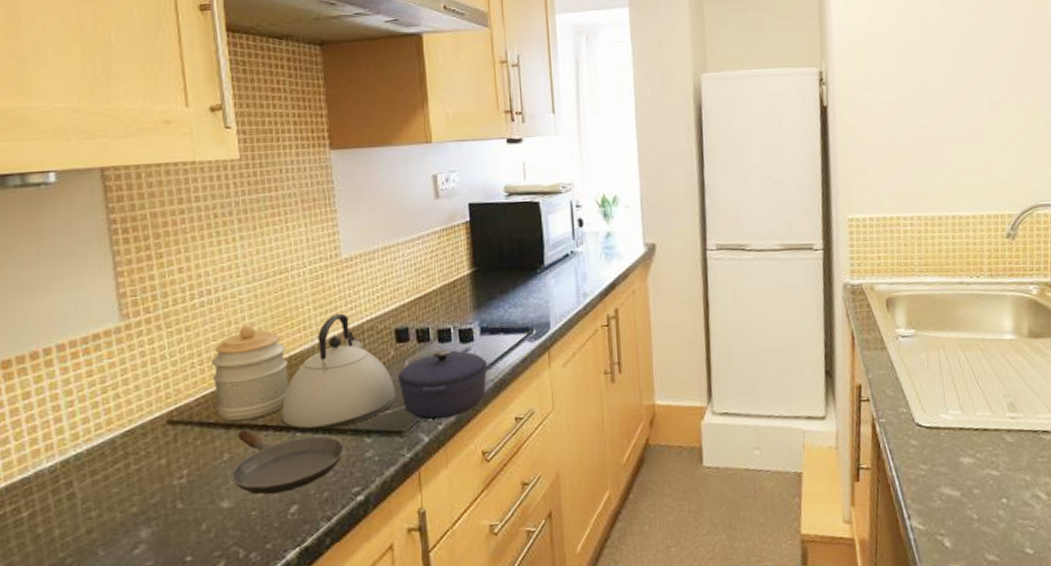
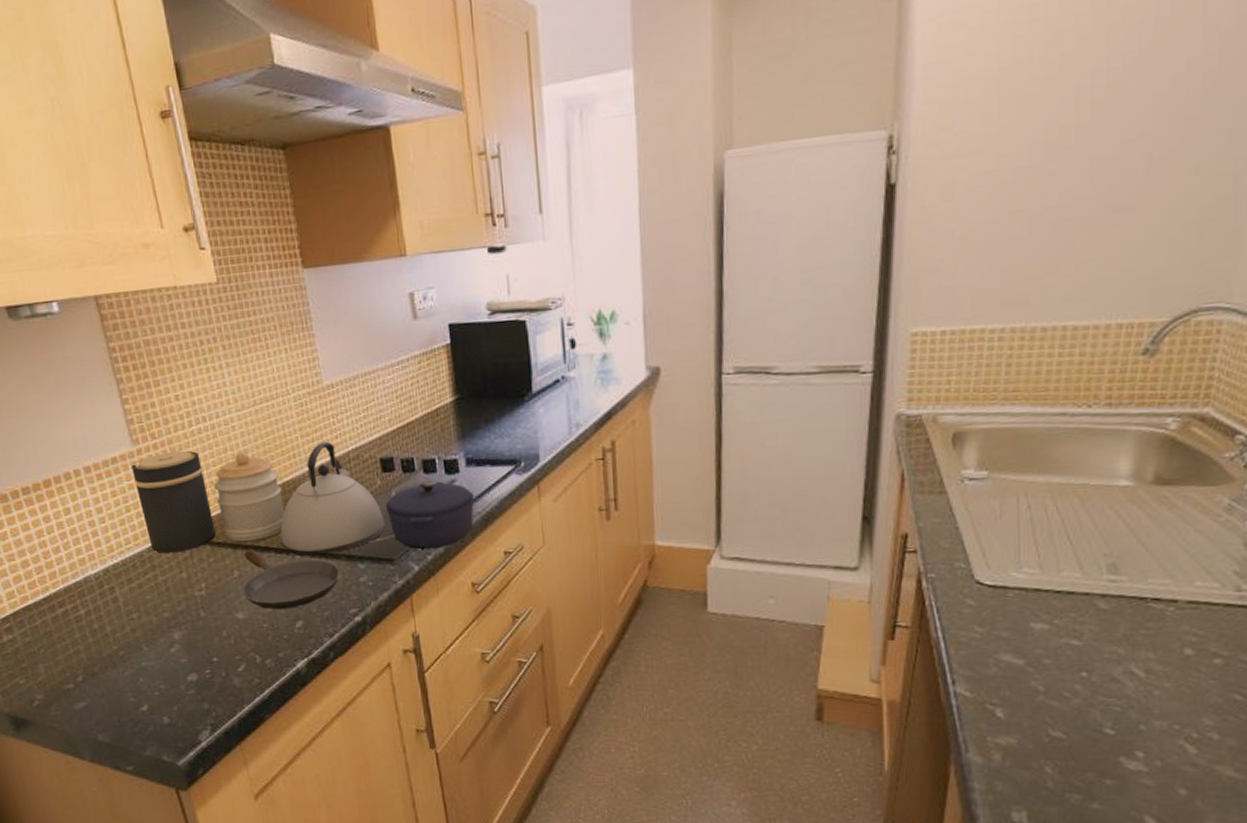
cylinder: none [116,324,207,439] -> present [132,450,216,553]

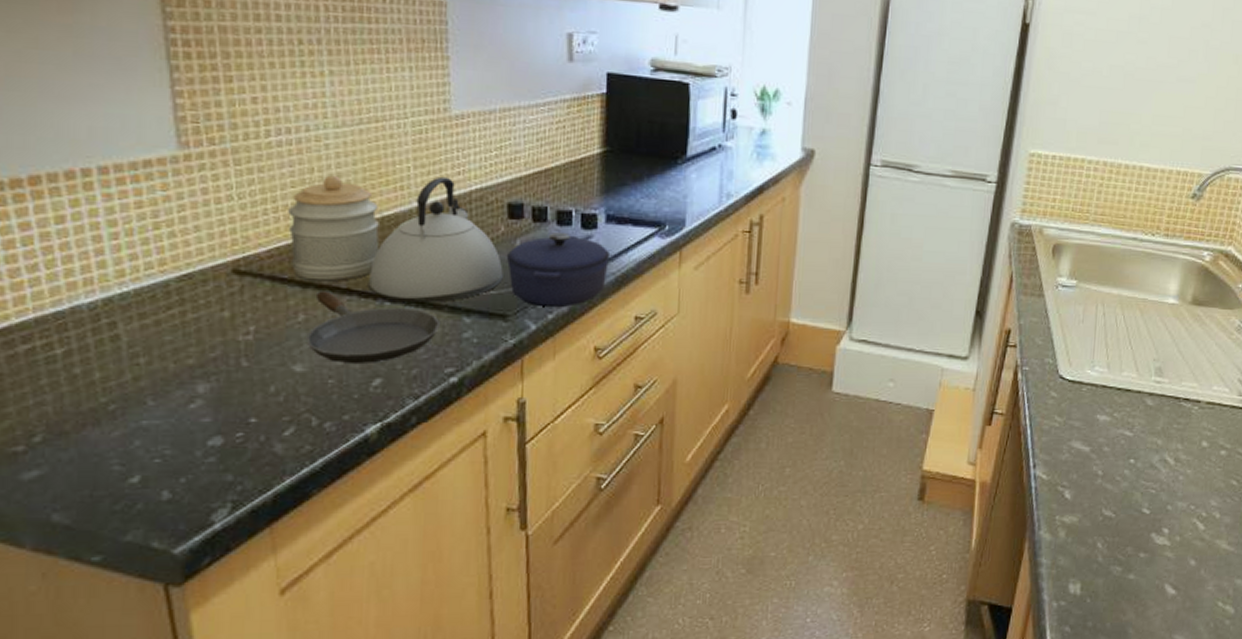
cylinder: present [132,450,216,553] -> none [172,163,281,286]

